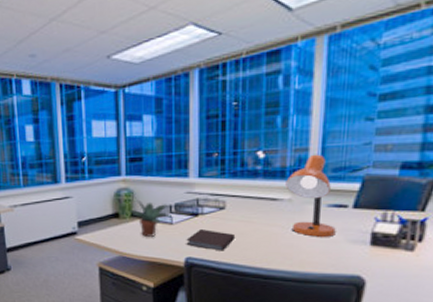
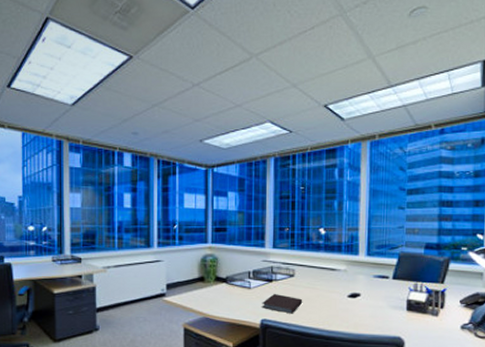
potted plant: present [128,199,171,237] -> none [213,265,250,300]
desk lamp: present [285,154,336,237] -> none [342,233,381,303]

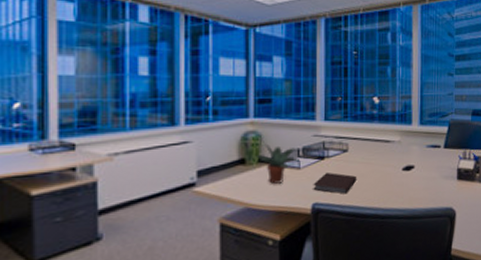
potted plant: none [213,265,250,300] -> present [255,143,299,184]

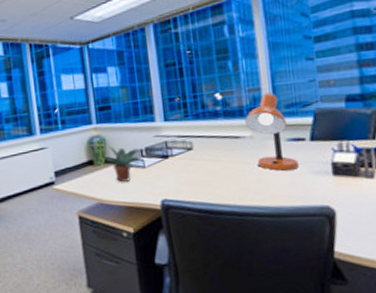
notebook: present [313,172,357,194] -> none [160,170,207,191]
desk lamp: none [396,101,433,175] -> present [244,92,299,171]

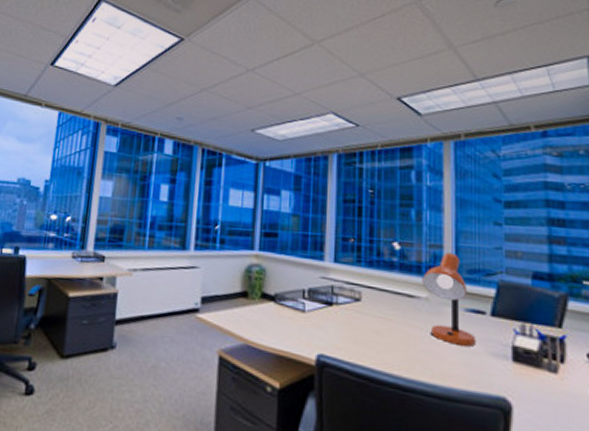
potted plant: present [102,146,143,182] -> none [258,278,304,325]

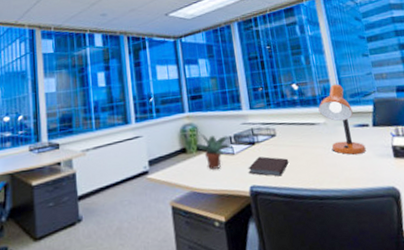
potted plant: none [258,278,304,325] -> present [194,133,232,169]
notebook: none [318,320,372,351] -> present [248,156,289,177]

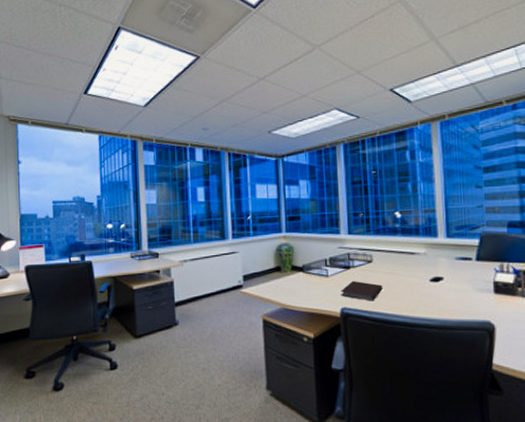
potted plant: present [194,133,232,169] -> none [289,254,327,289]
desk lamp: present [318,84,366,155] -> none [420,214,465,287]

